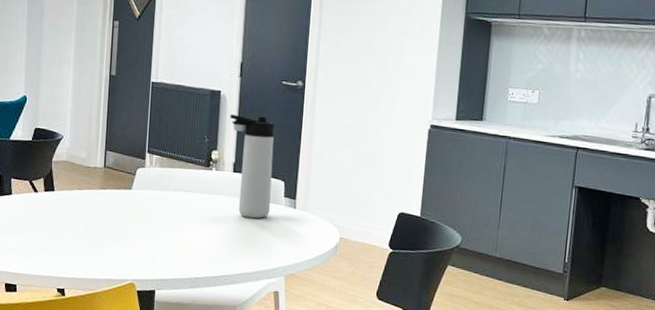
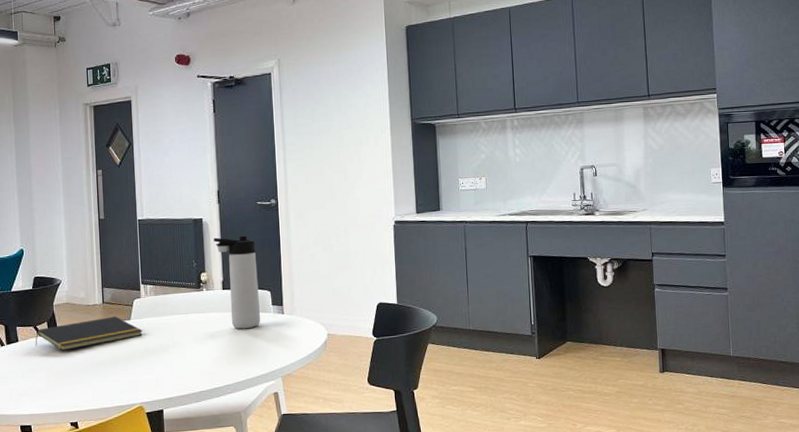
notepad: none [28,183,143,212] -> present [35,316,143,351]

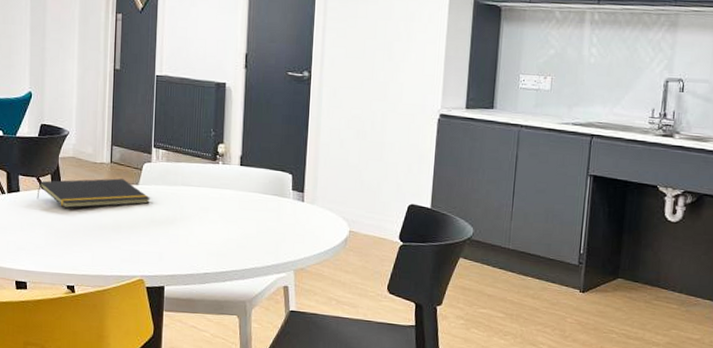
thermos bottle: present [213,235,261,329] -> none [236,106,281,212]

